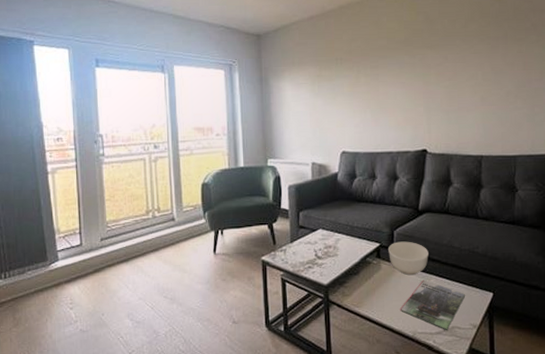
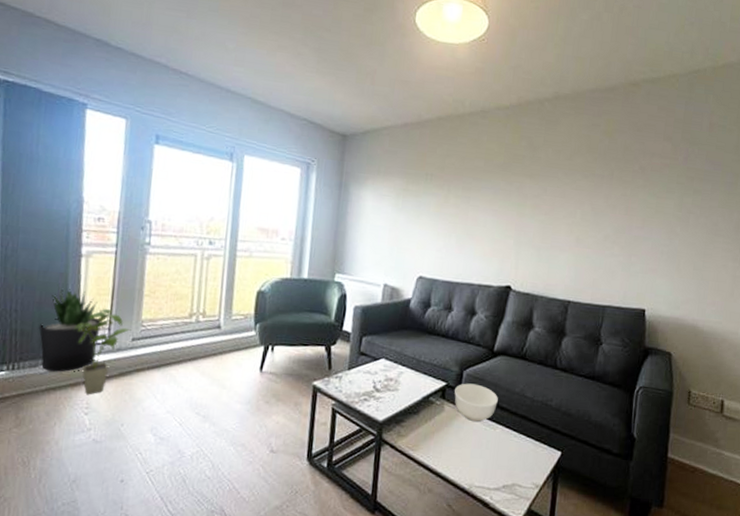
planter: none [22,200,73,276] -> present [40,284,101,372]
house plant: none [51,216,99,292] -> present [74,309,131,395]
magazine: present [400,279,465,330] -> none [458,428,531,487]

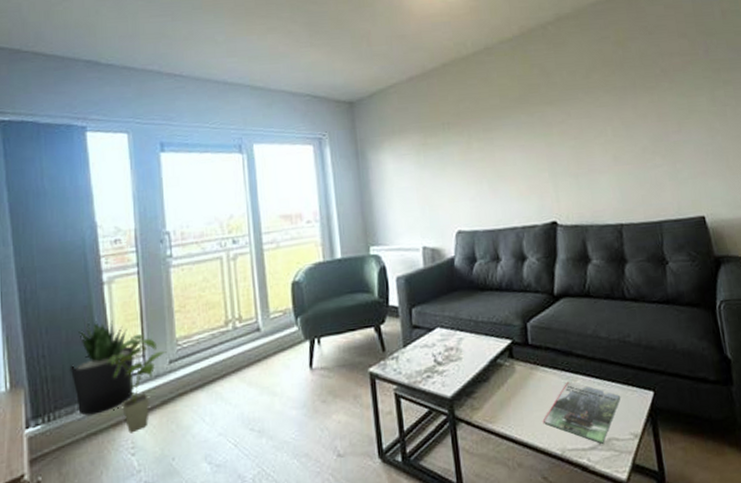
bowl: present [454,383,498,422] -> none [522,334,572,377]
magazine: none [458,428,531,487] -> present [542,381,620,444]

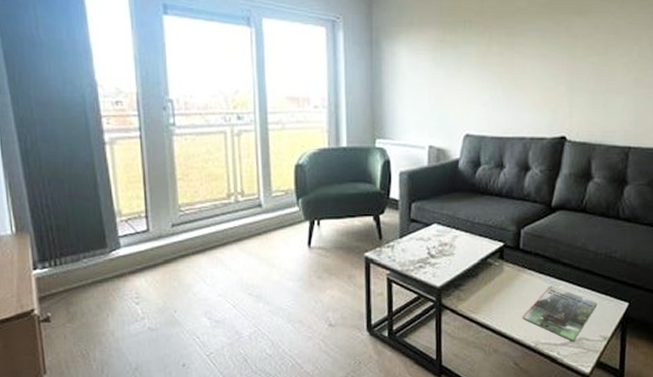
planter: present [71,318,134,415] -> none [75,175,138,265]
house plant: present [107,334,167,433] -> none [110,197,169,285]

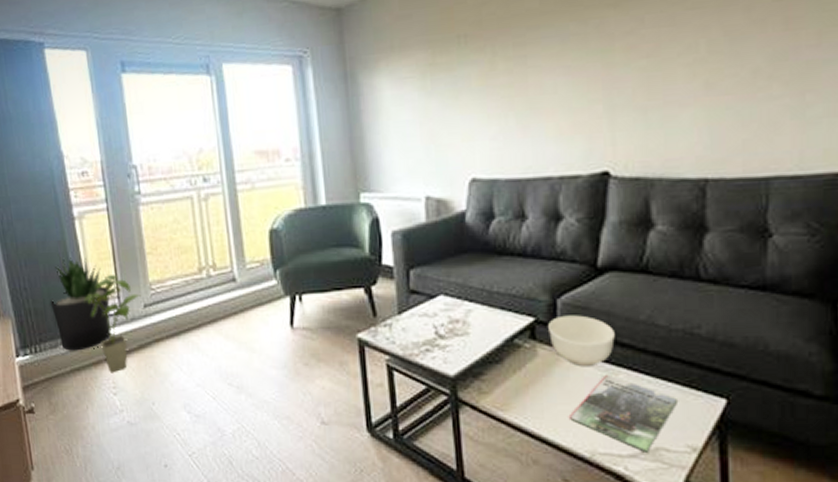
planter: none [75,175,138,265] -> present [51,254,111,351]
house plant: none [110,197,169,285] -> present [84,275,141,373]
bowl: none [513,242,559,279] -> present [548,315,615,366]

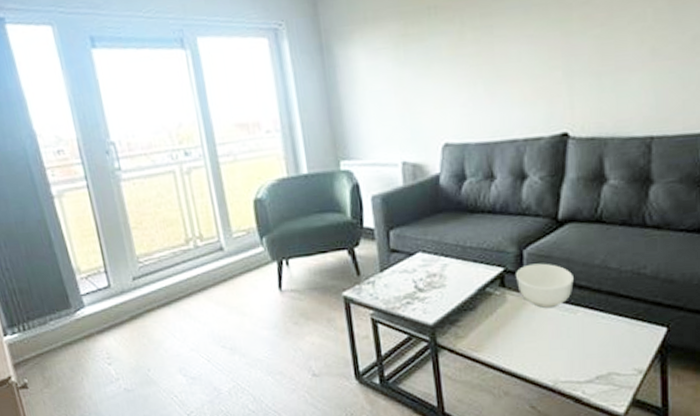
planter: present [51,254,111,351] -> none [35,233,101,327]
house plant: present [84,275,141,373] -> none [70,250,129,345]
magazine: present [568,374,677,452] -> none [534,313,626,378]

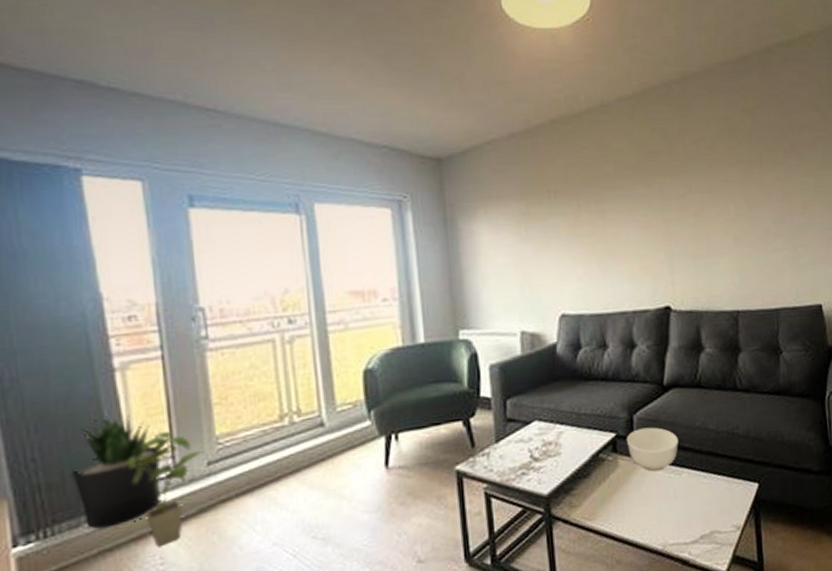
planter: none [35,233,101,327] -> present [73,413,161,529]
house plant: none [70,250,129,345] -> present [123,431,204,548]

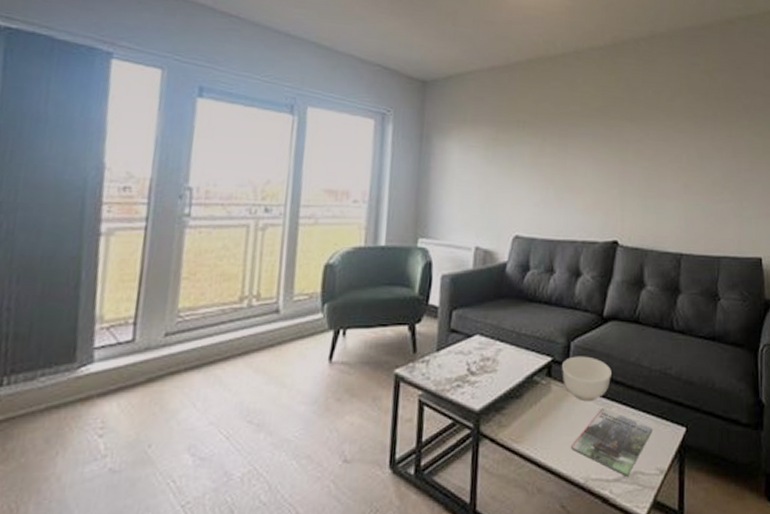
planter: present [73,413,161,529] -> none [40,271,124,384]
house plant: present [123,431,204,548] -> none [87,299,164,411]
magazine: none [644,475,725,537] -> present [570,407,652,476]

